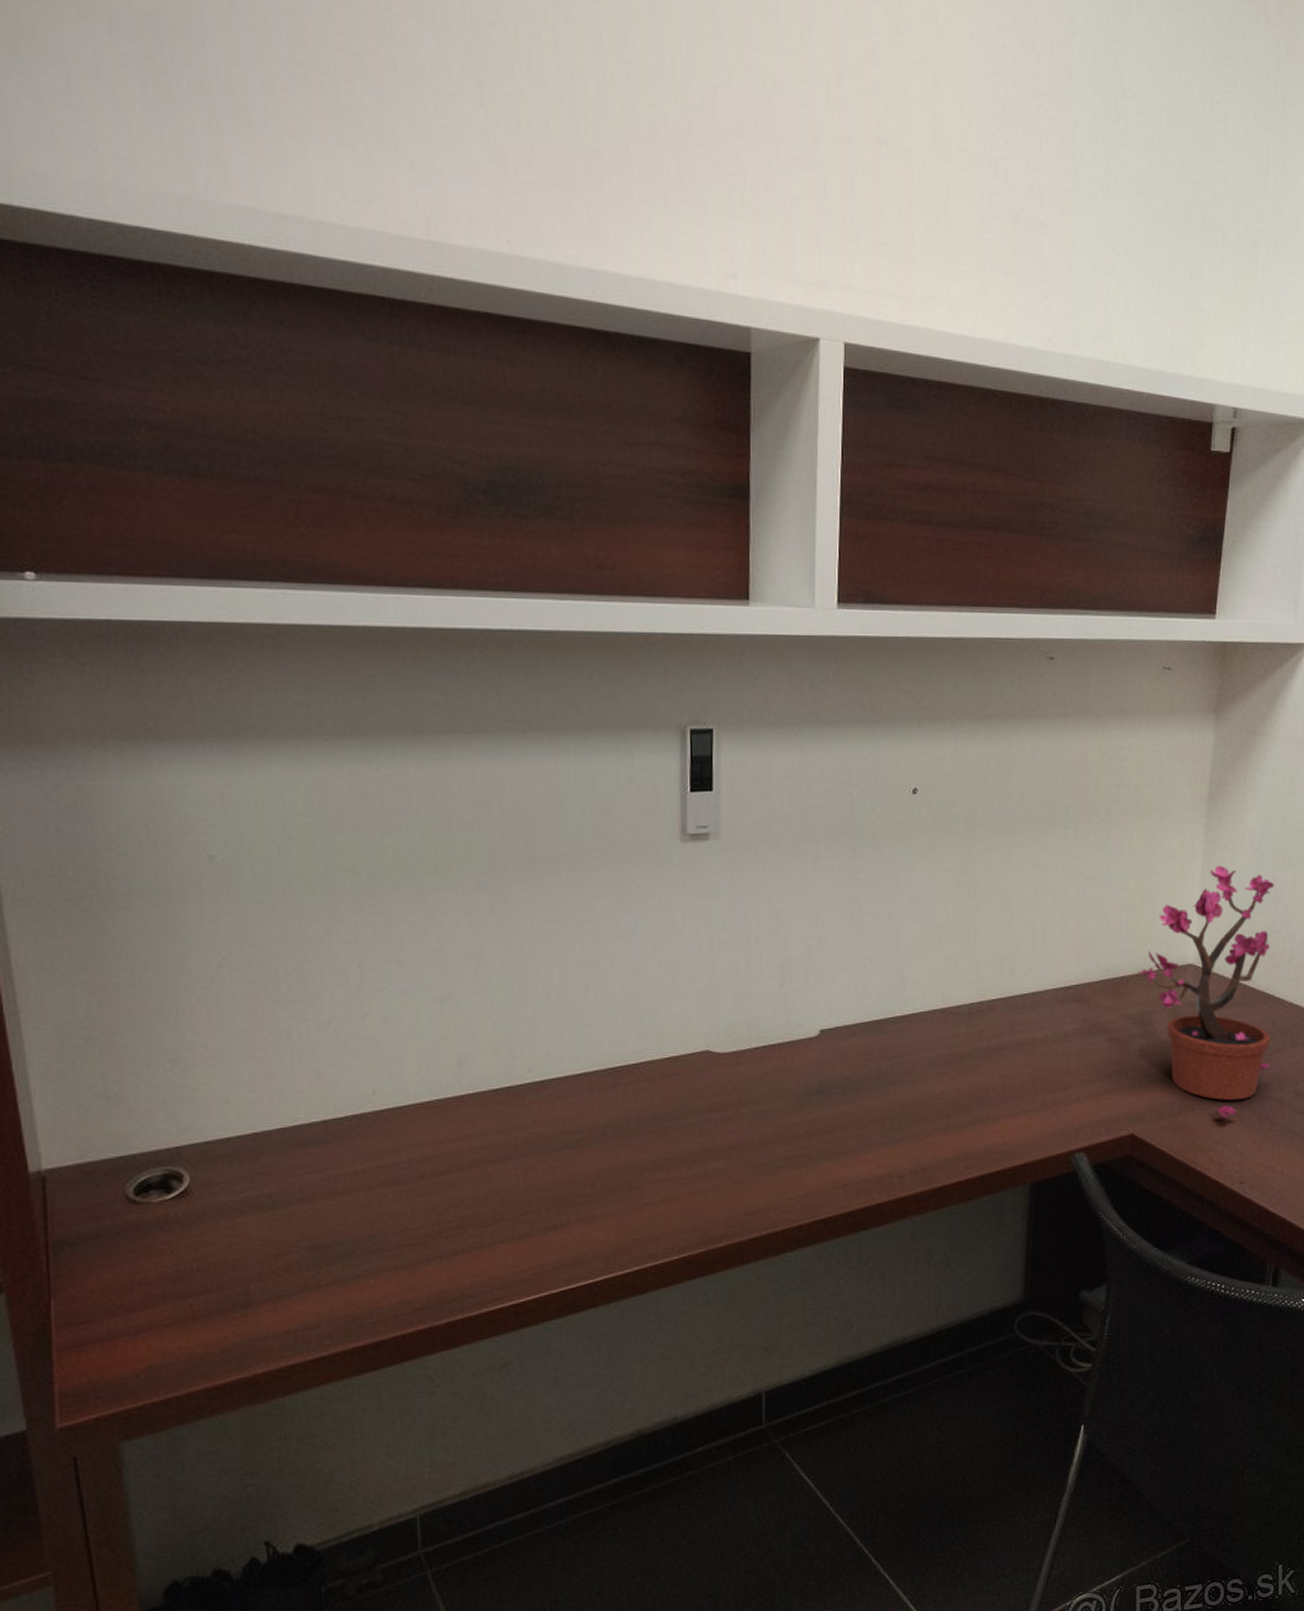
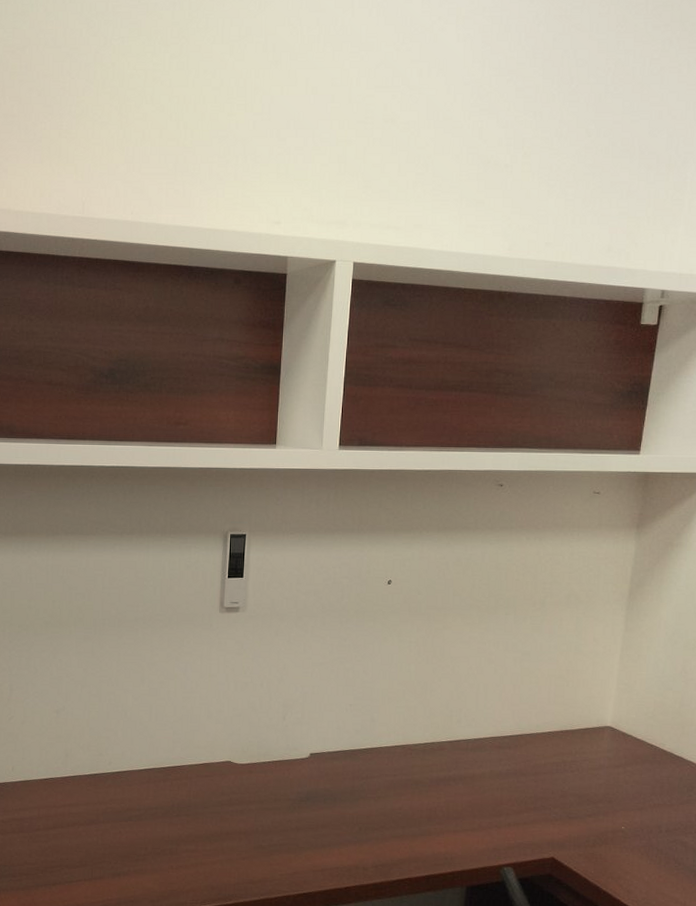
potted plant: present [1137,865,1275,1119] -> none [562,649,686,854]

